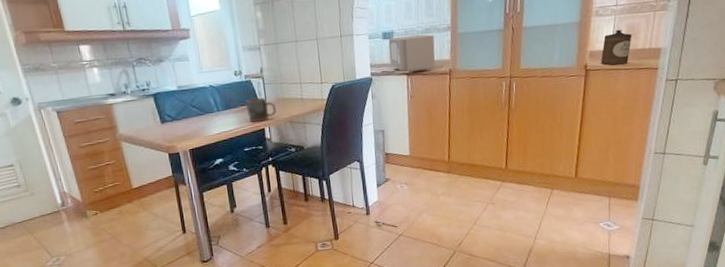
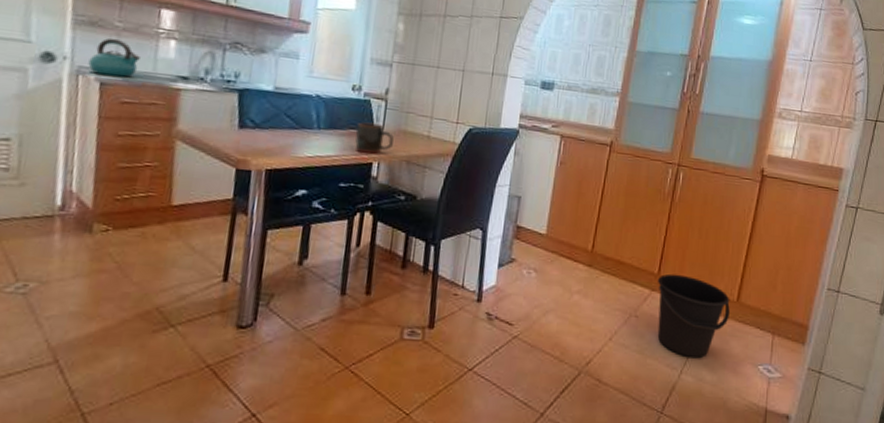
kettle: none [43,76,78,106] -> present [88,38,142,78]
microwave: present [388,34,436,74] -> none [544,88,600,138]
bucket: none [505,165,570,227] -> present [657,273,730,359]
canister: present [601,29,632,66] -> none [779,137,815,178]

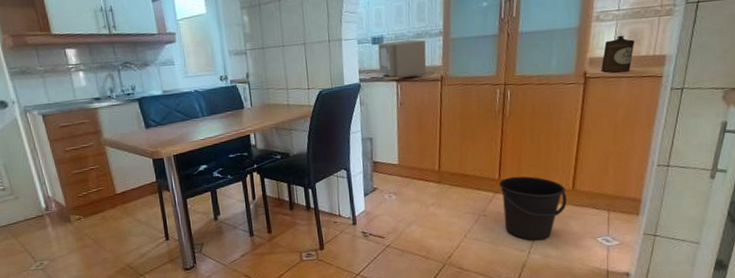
kettle: present [88,38,142,78] -> none [29,79,64,110]
mug: present [355,122,394,154] -> none [231,102,262,129]
microwave: none [544,88,600,138] -> present [377,39,427,81]
canister: none [779,137,815,178] -> present [601,35,635,73]

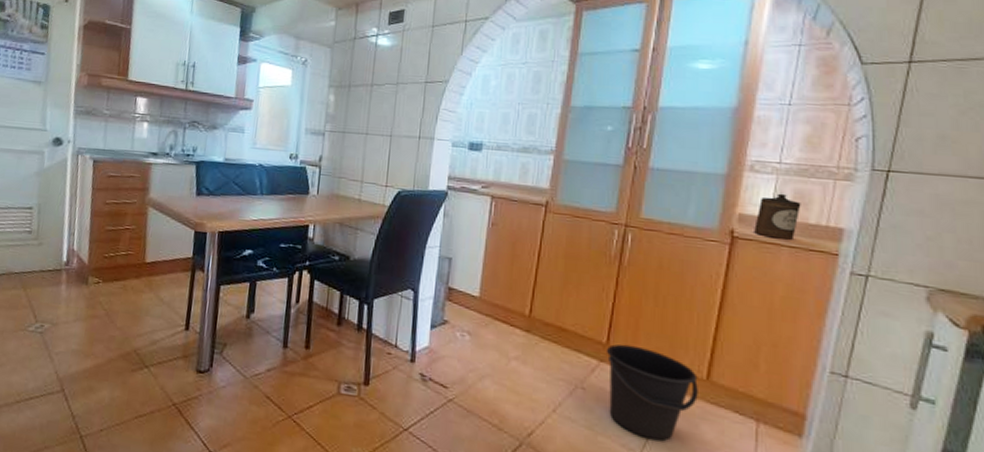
microwave: present [377,39,427,81] -> none [473,149,532,198]

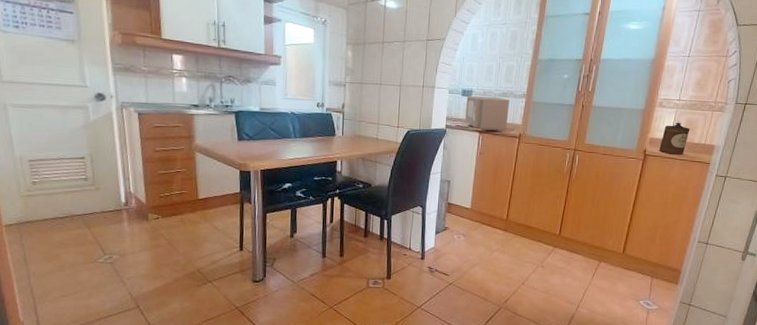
microwave: none [473,149,532,198] -> present [465,95,509,132]
bucket: present [606,344,698,441] -> none [558,234,617,296]

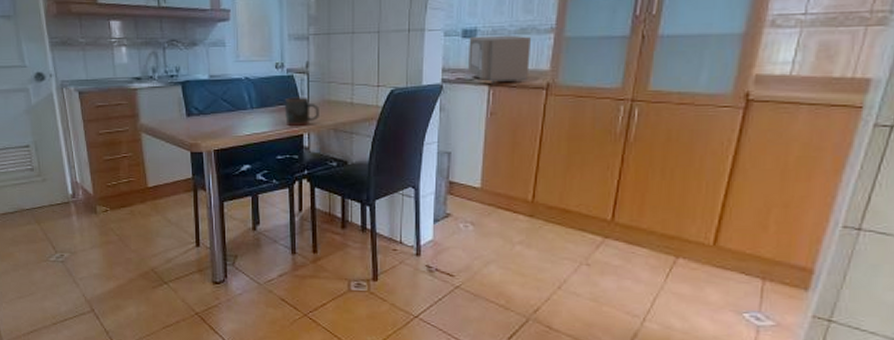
mug: none [322,130,351,155] -> present [284,97,319,127]
canister: present [659,122,690,155] -> none [771,47,826,97]

